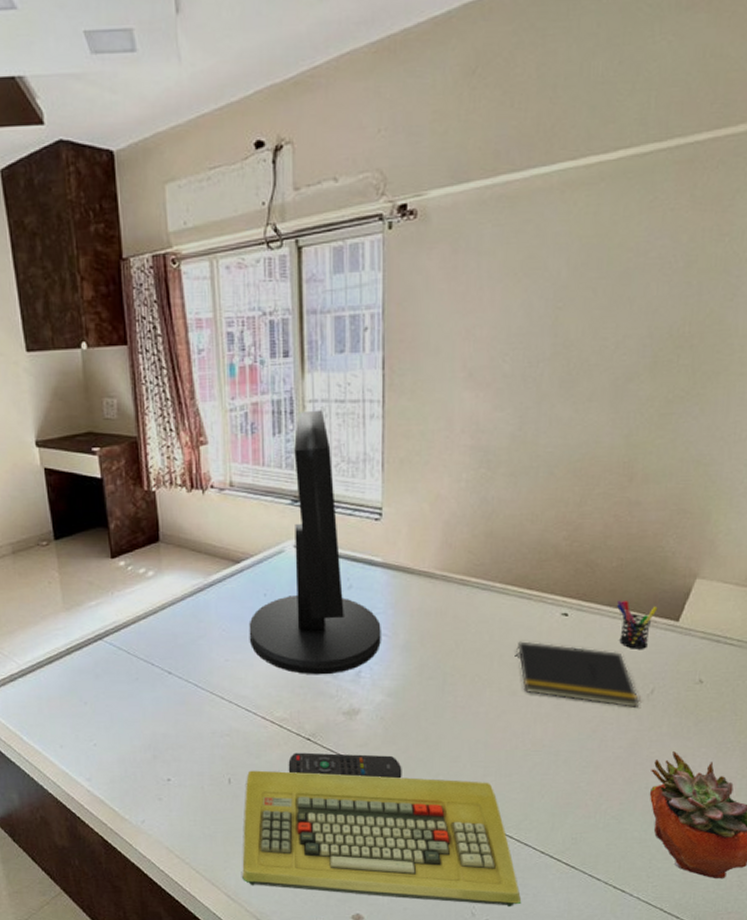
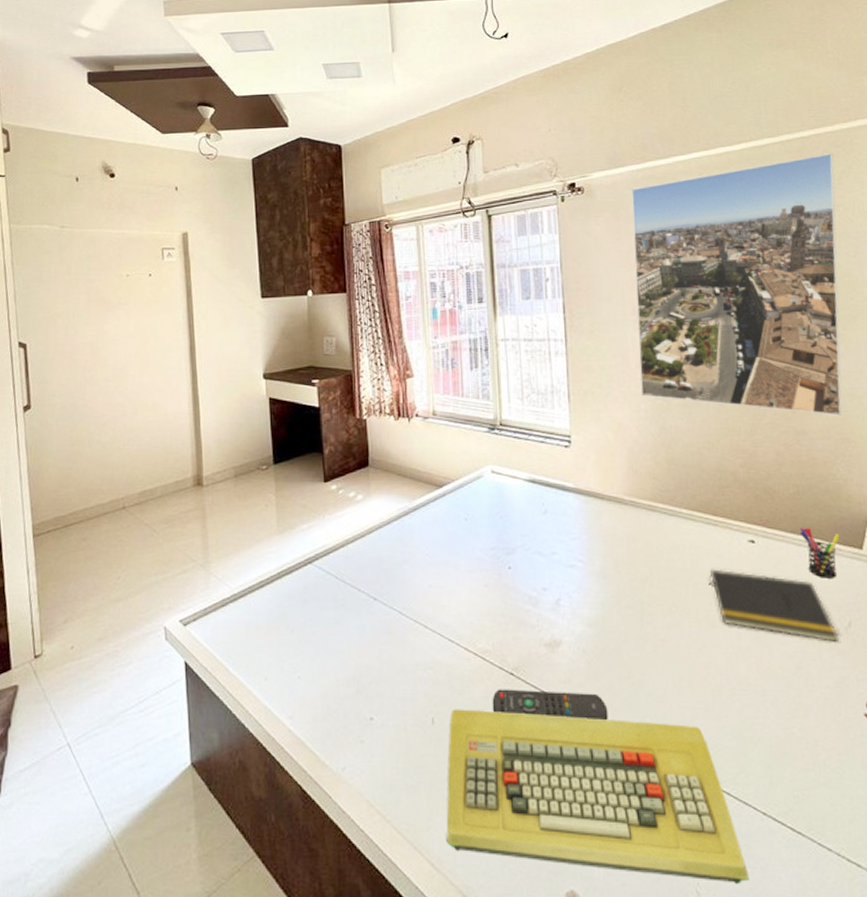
monitor: present [249,410,381,675] -> none [451,347,578,603]
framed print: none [465,164,731,485] -> present [631,153,843,416]

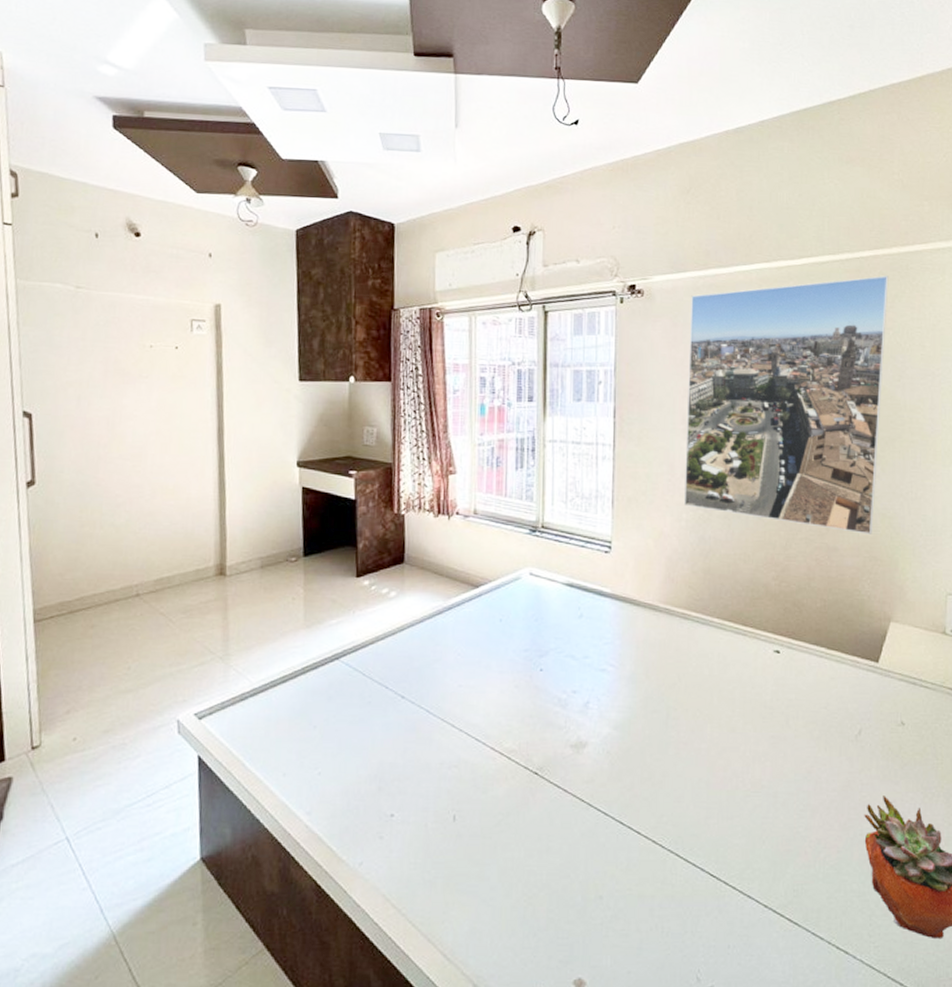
keyboard: present [446,709,750,885] -> none [460,806,747,971]
remote control: present [492,689,608,721] -> none [514,788,627,820]
notepad: present [708,569,839,642] -> none [733,677,850,748]
pen holder: present [799,527,840,578] -> none [822,639,859,689]

